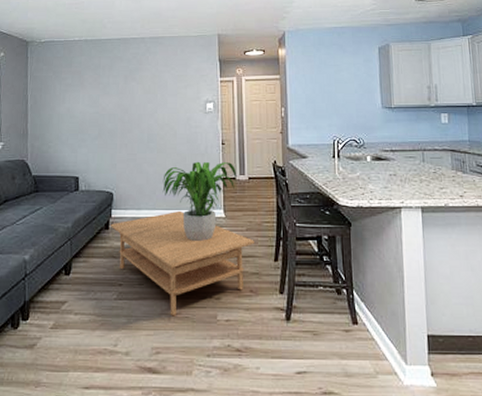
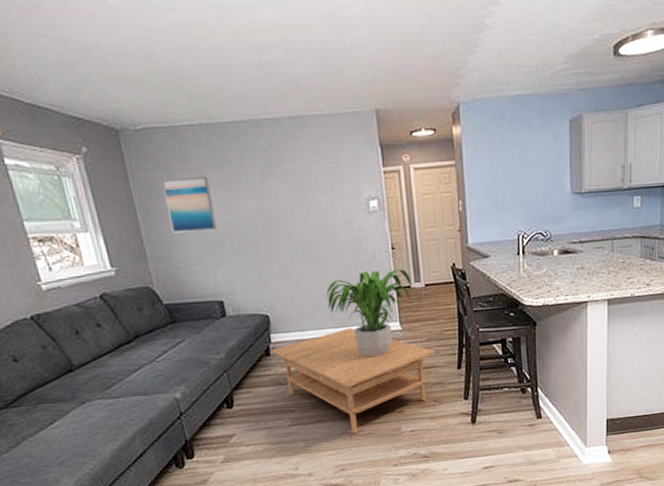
wall art: none [50,78,85,119] -> present [162,176,217,233]

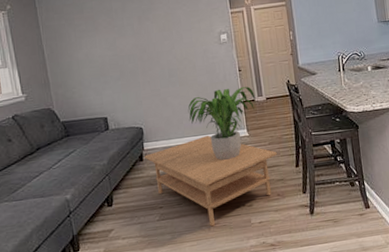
wall art: present [162,176,217,233] -> none [64,22,104,66]

